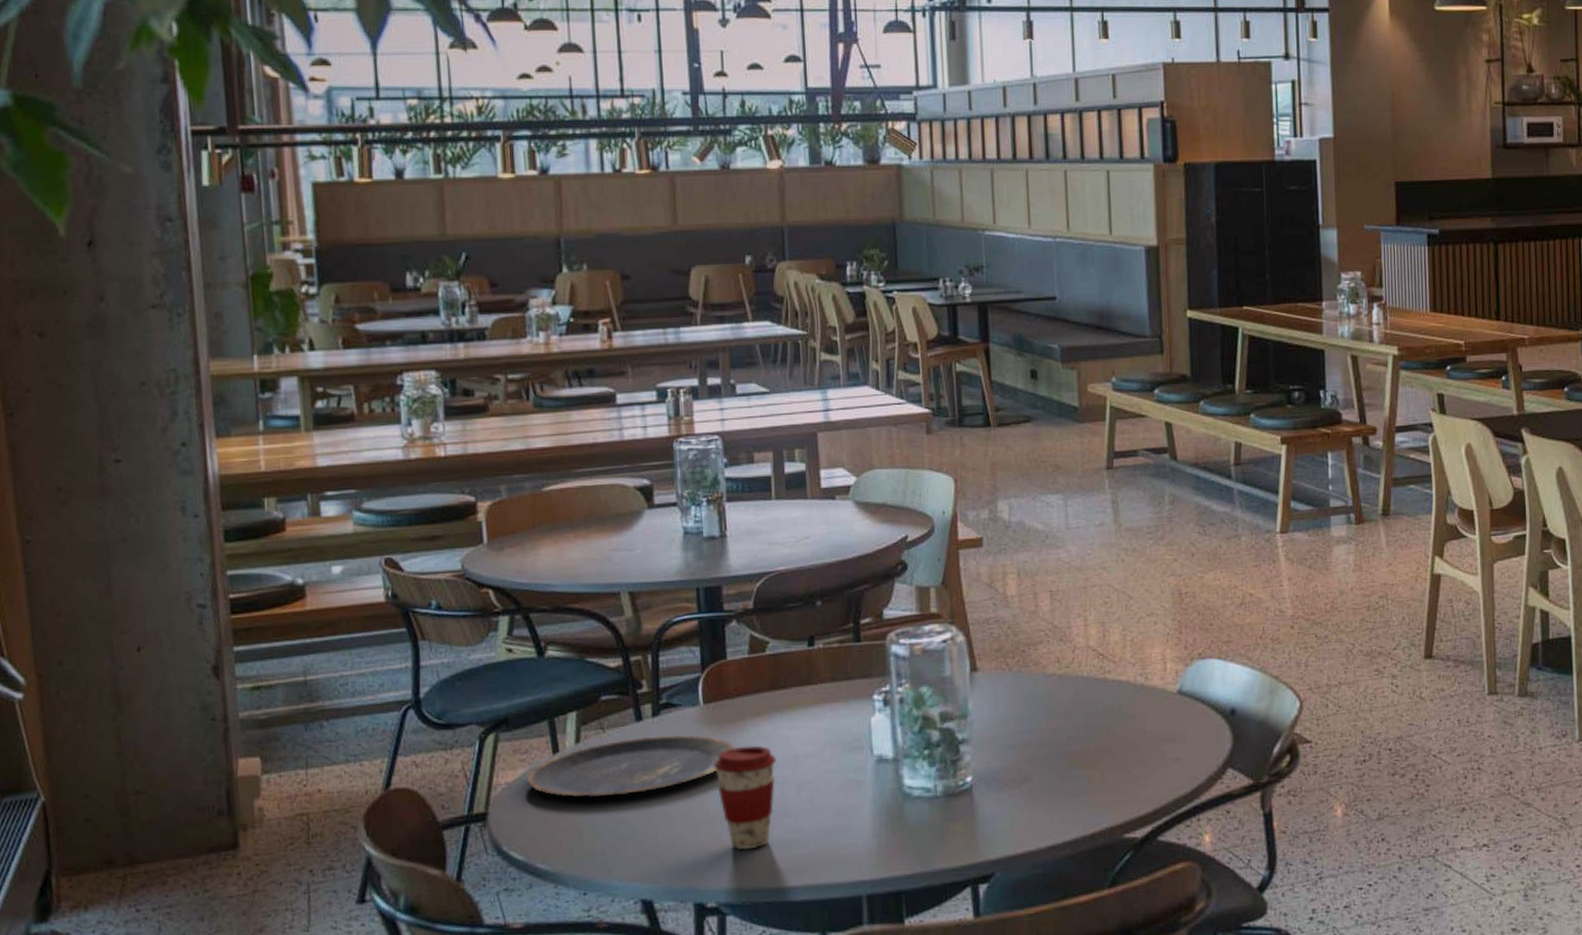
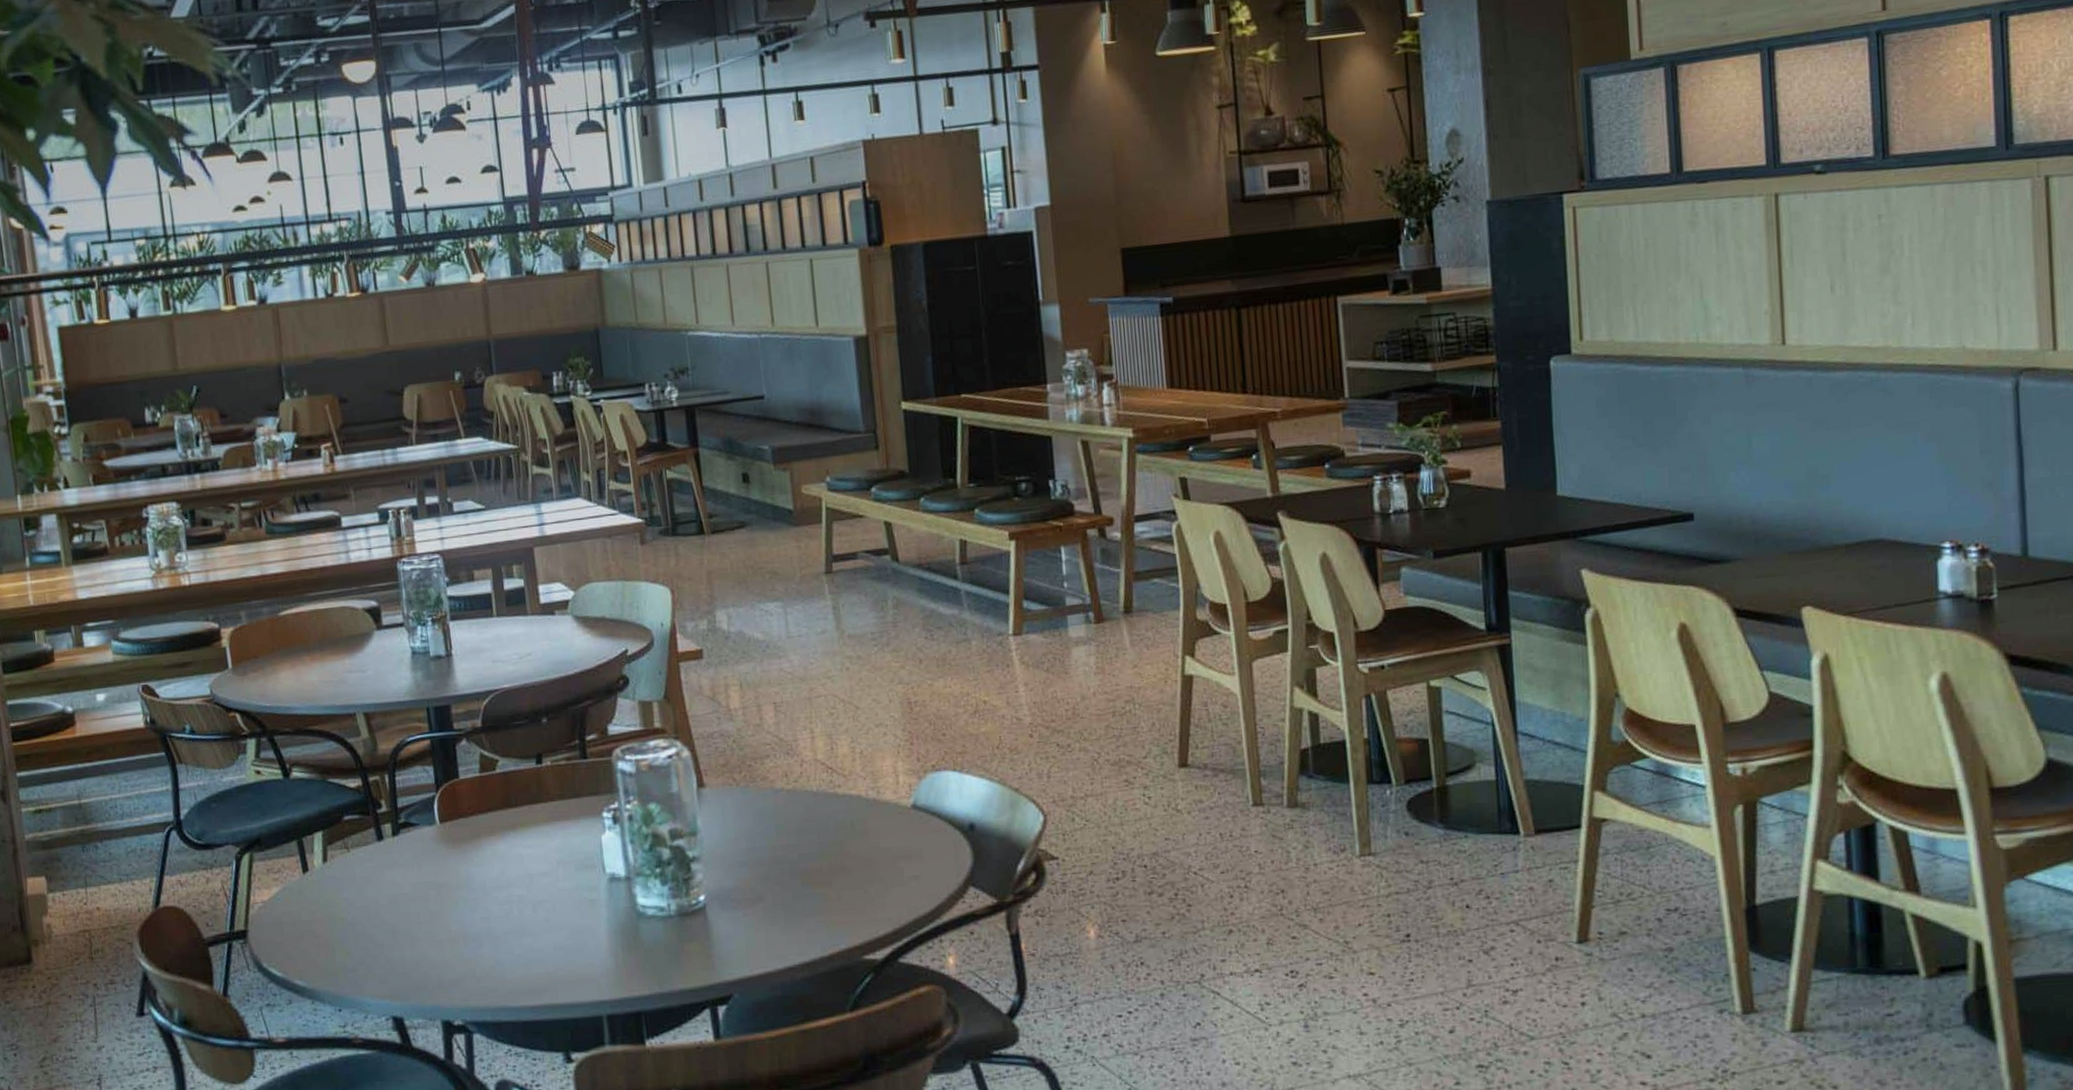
plate: present [526,734,736,798] -> none [280,853,473,916]
coffee cup: present [713,745,776,851] -> none [452,864,512,969]

